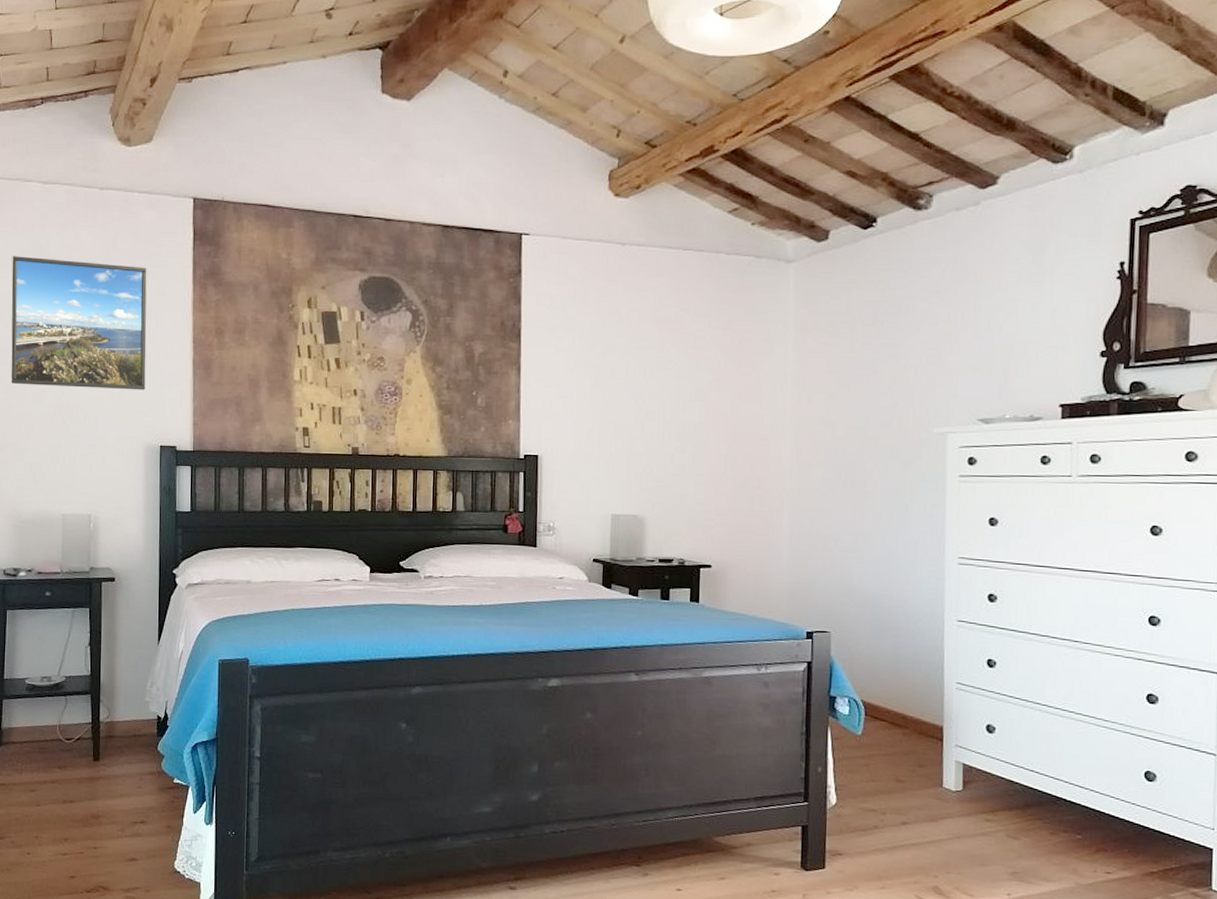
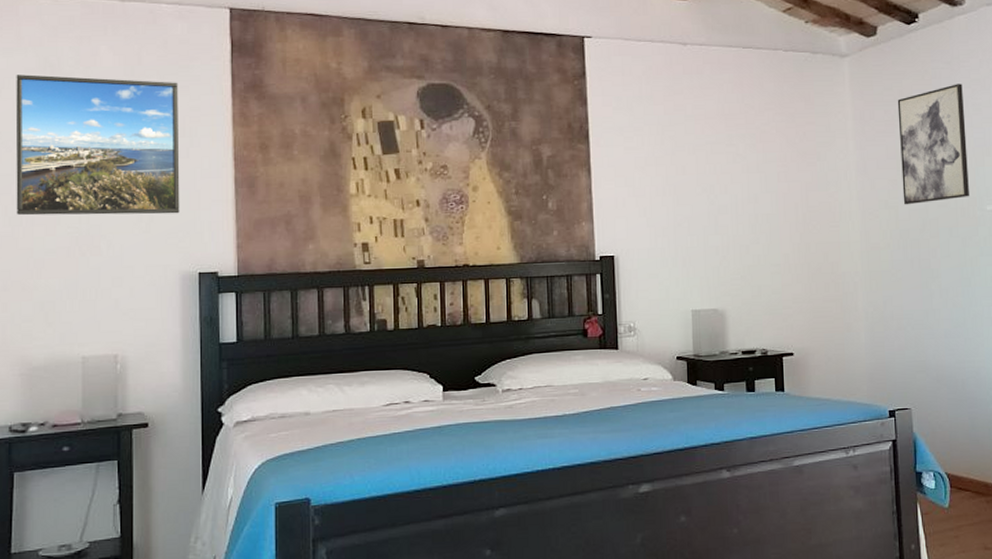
wall art: none [841,295,919,423] -> present [897,84,969,205]

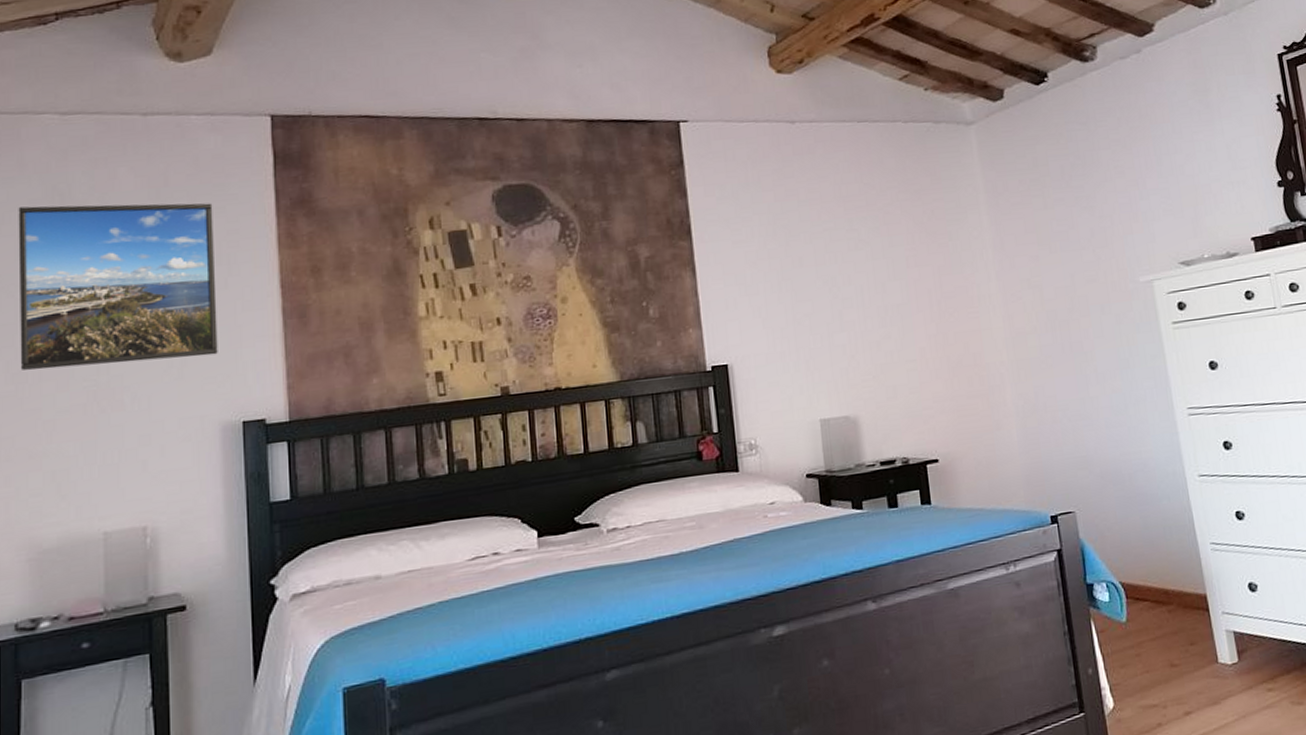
wall art: present [897,84,969,205] -> none [1032,145,1119,283]

